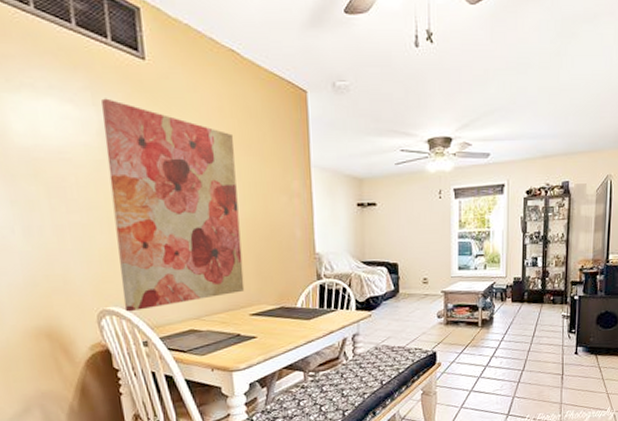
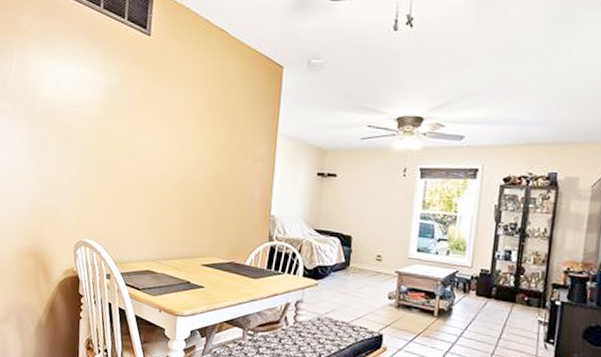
wall art: present [102,98,245,312] -> none [97,65,213,246]

